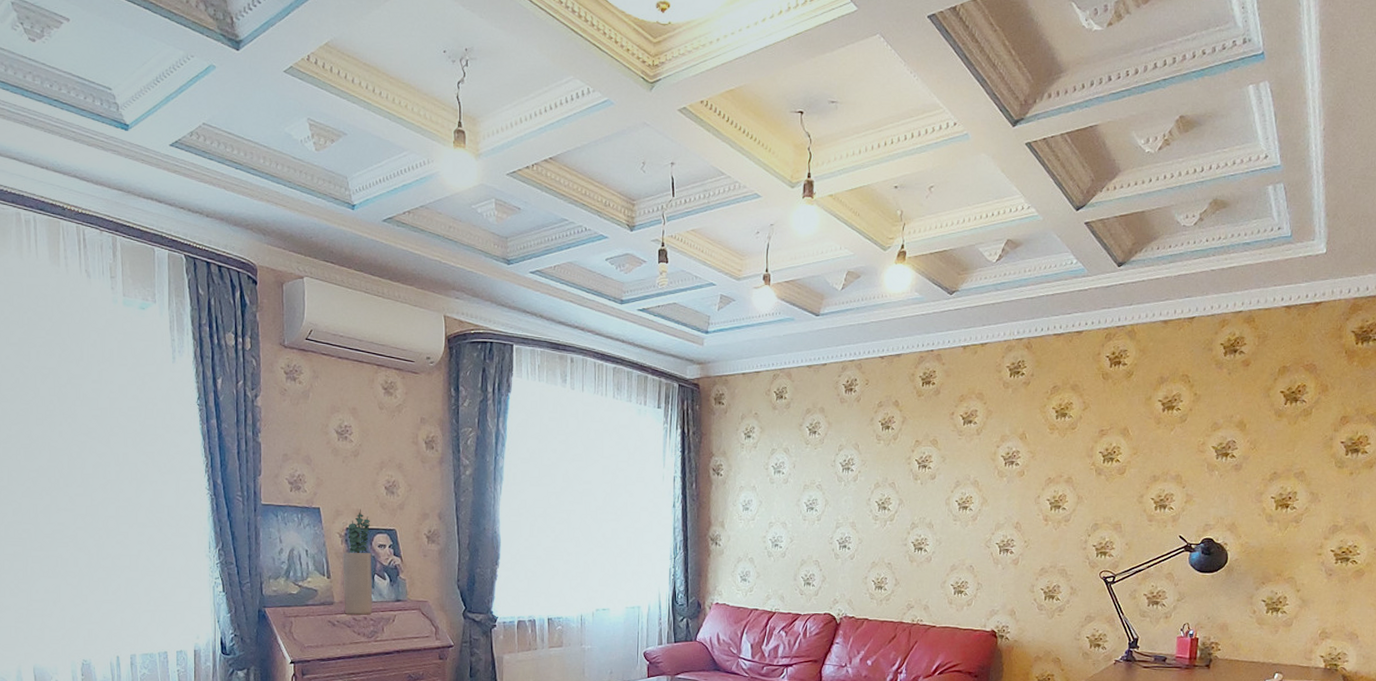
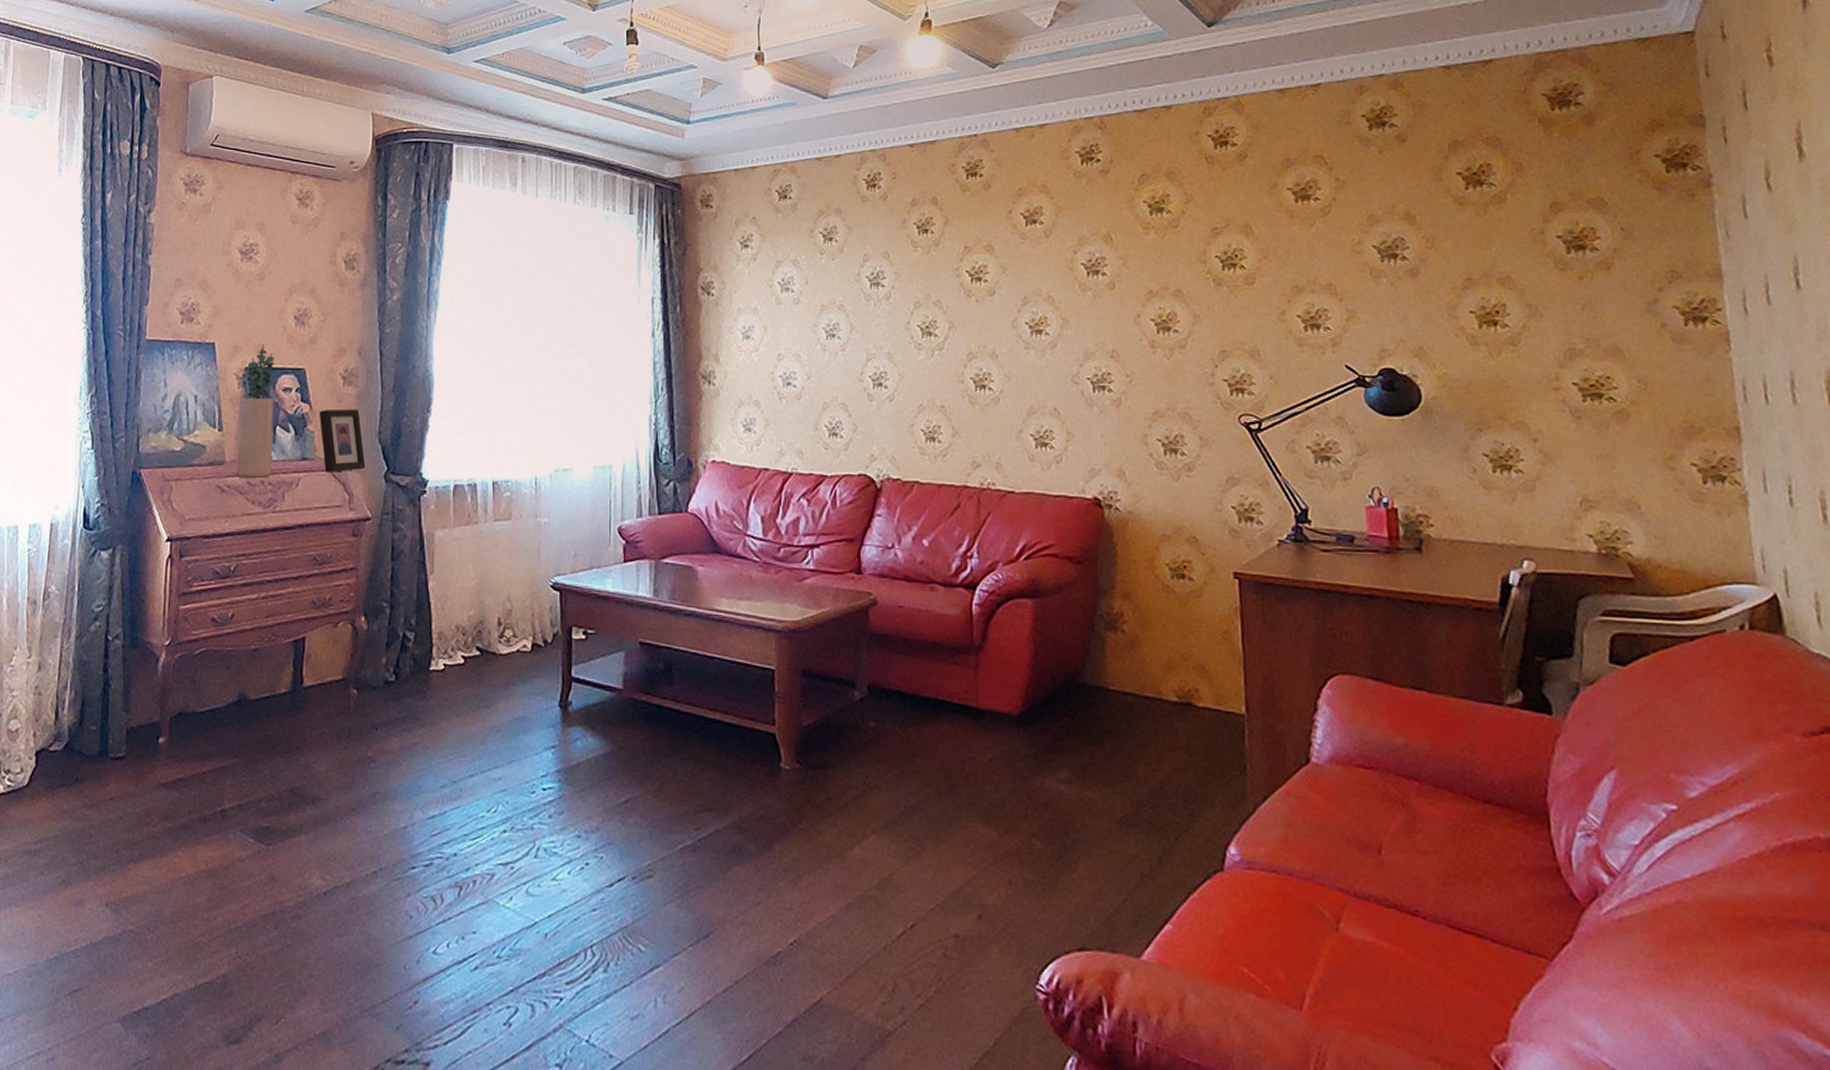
picture frame: none [408,561,448,611] -> present [319,409,366,472]

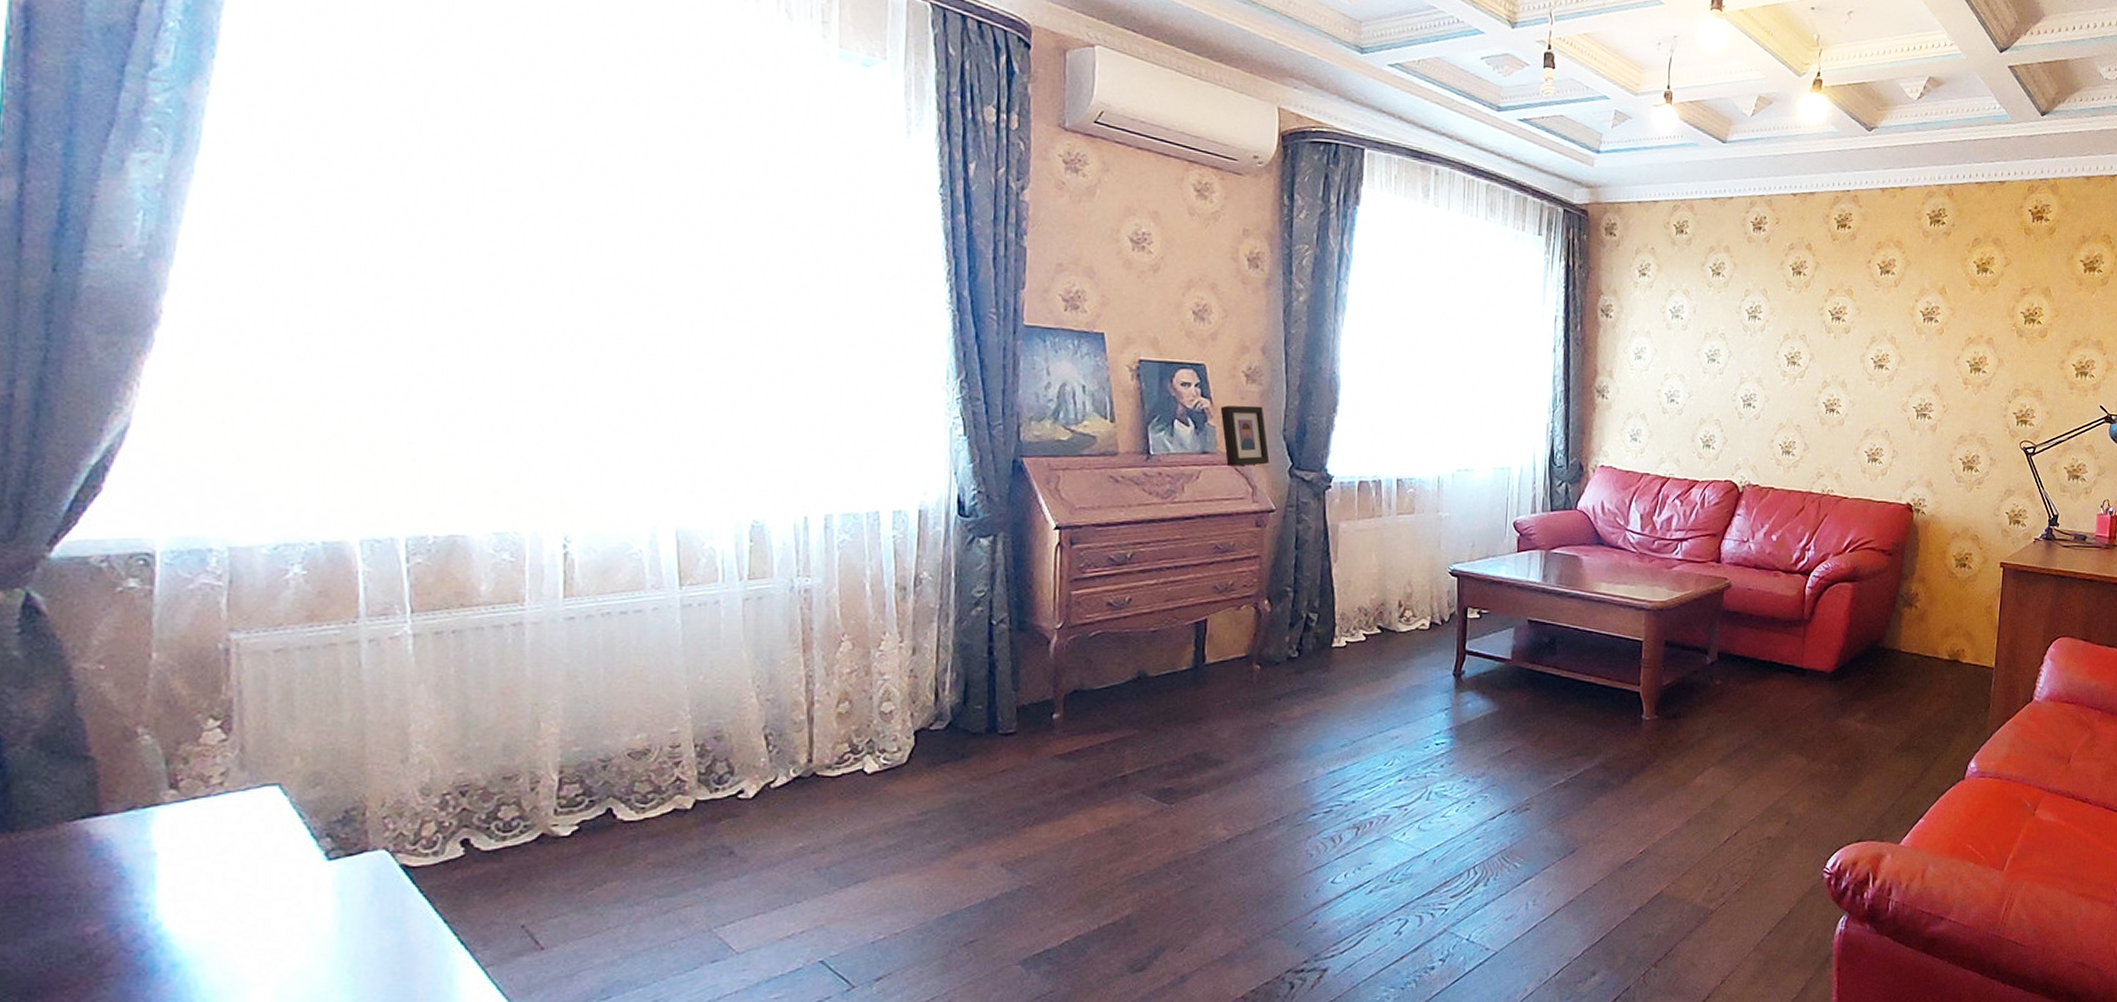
vase: present [236,343,275,479] -> none [1131,336,1172,470]

